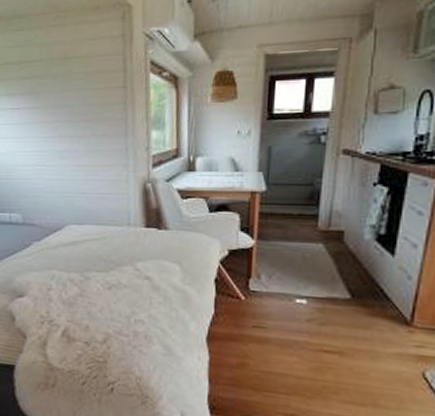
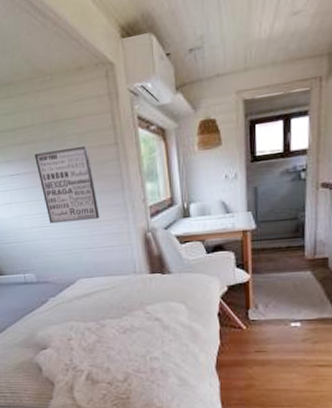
wall art: none [37,87,99,164] -> present [35,146,100,224]

